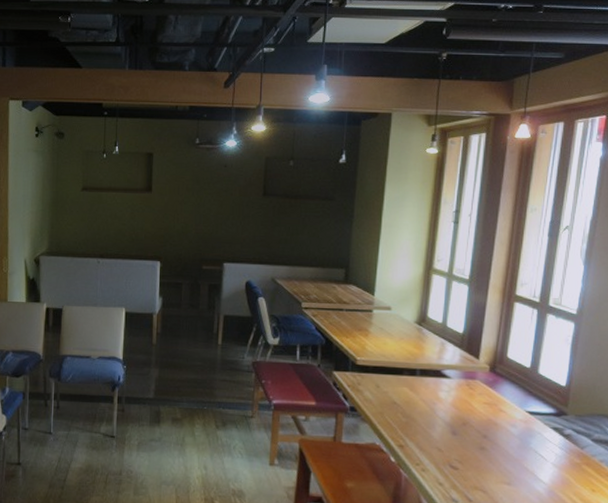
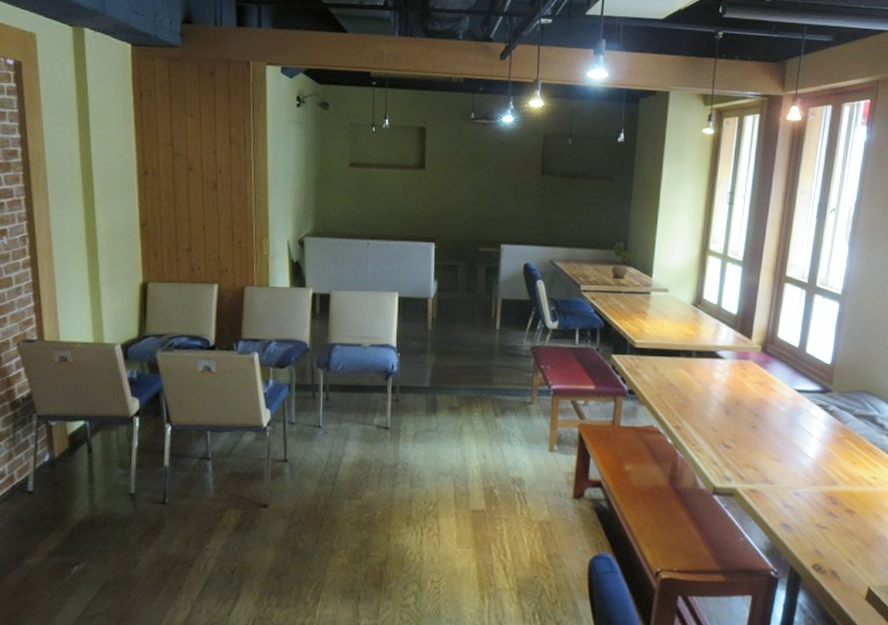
potted plant: none [333,260,358,298] -> present [611,242,636,280]

